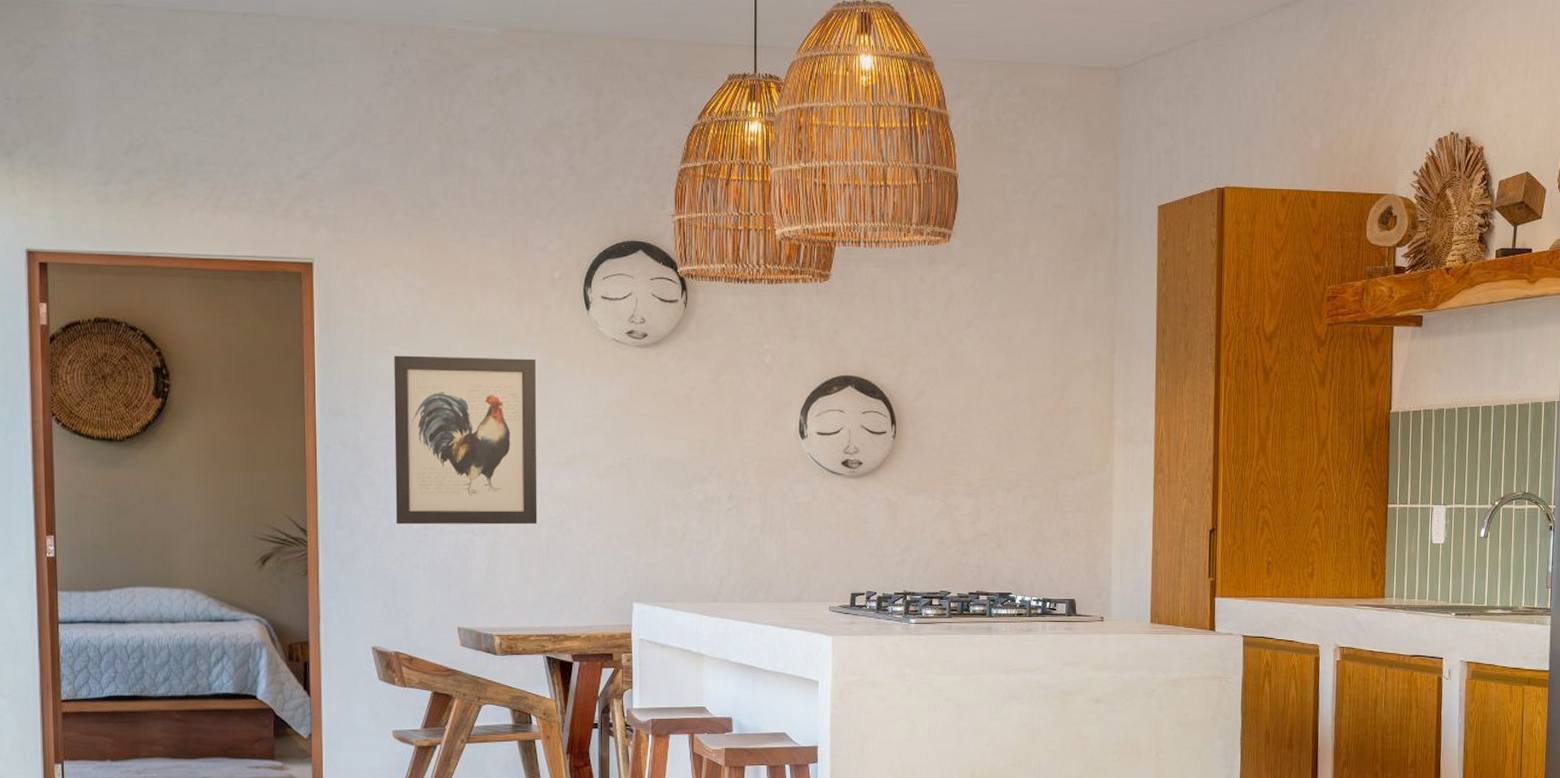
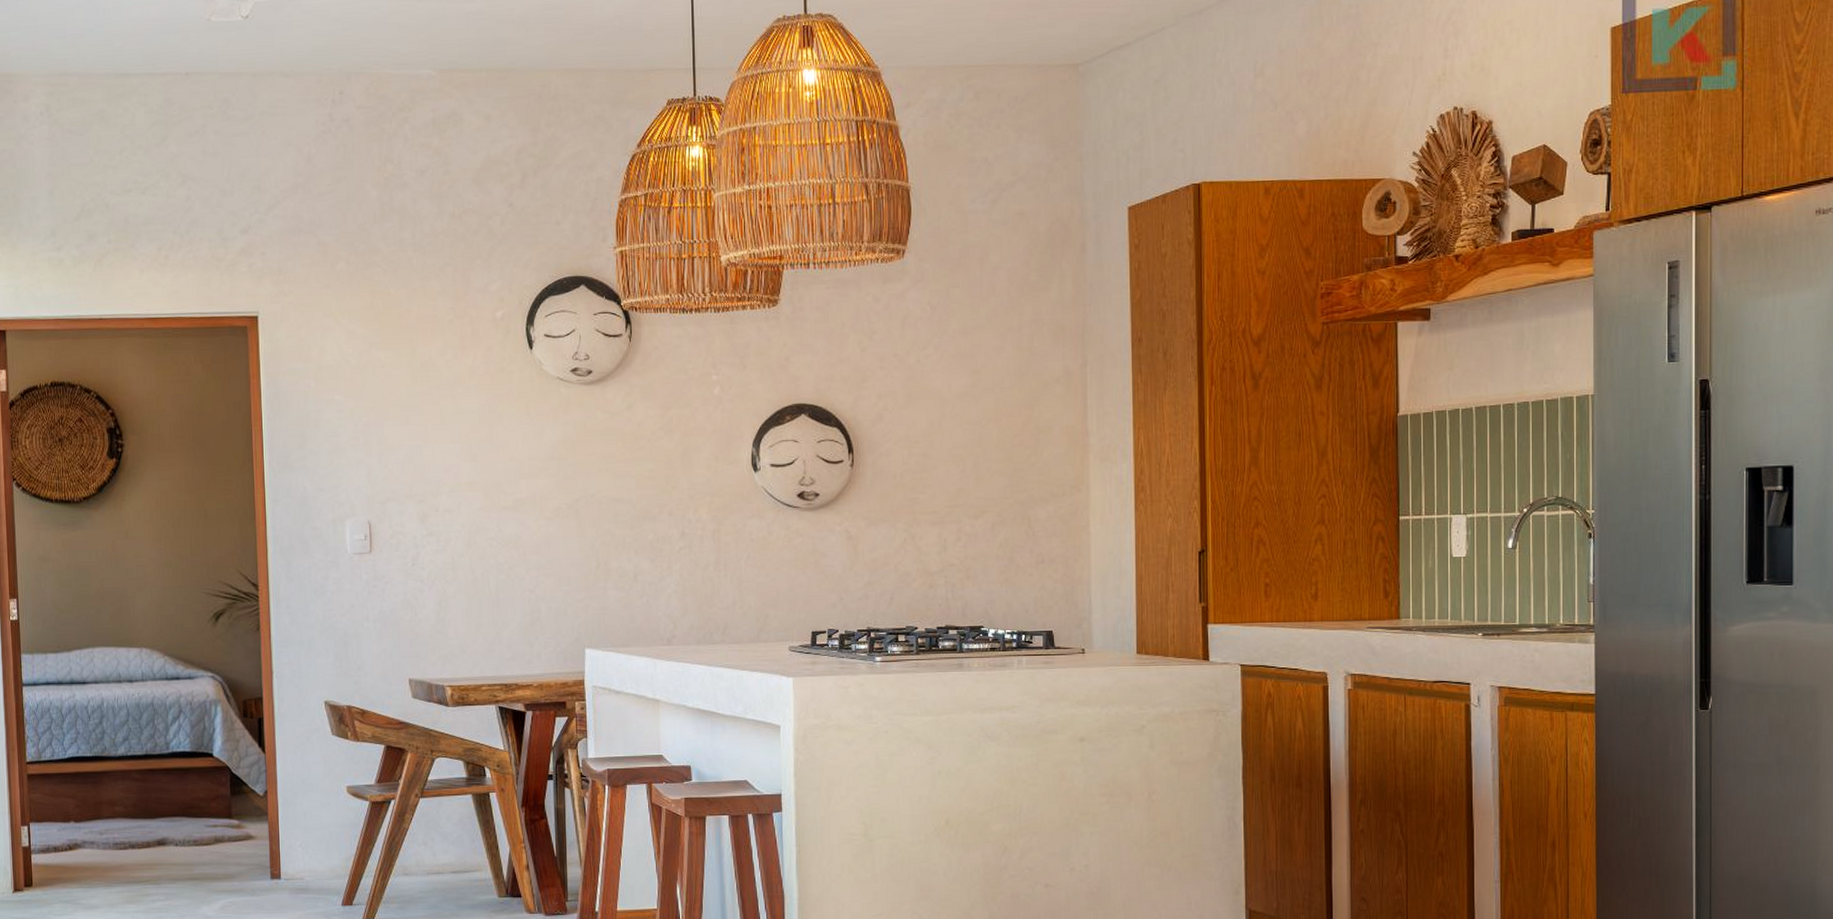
wall art: present [394,355,538,525] -> none [339,401,486,576]

